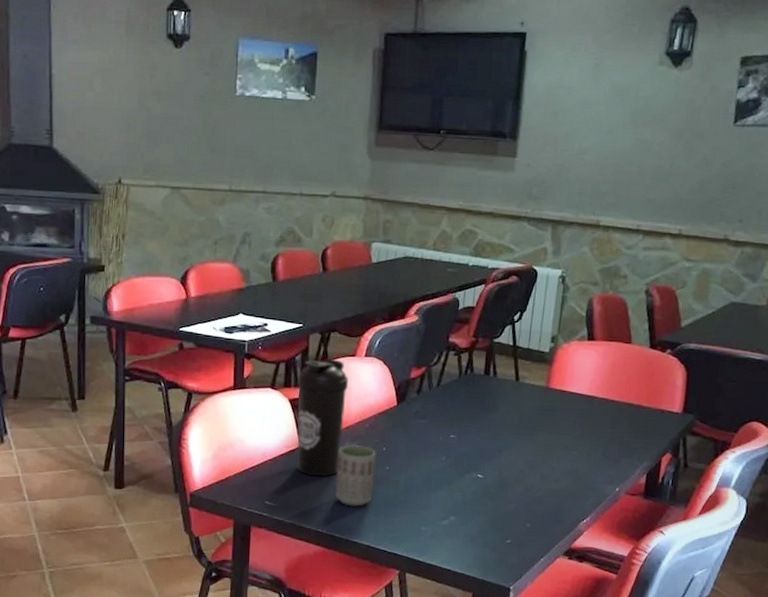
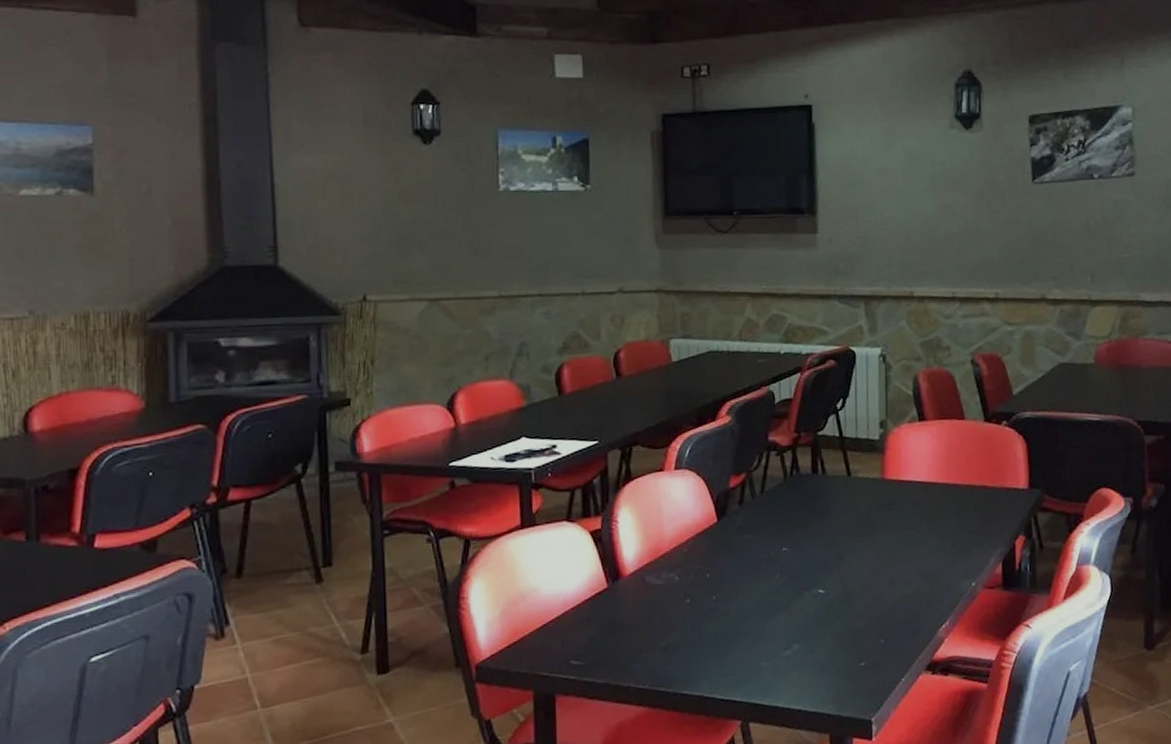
water bottle: present [296,358,349,476] -> none [597,476,659,620]
cup: present [335,445,376,507] -> none [654,575,700,651]

